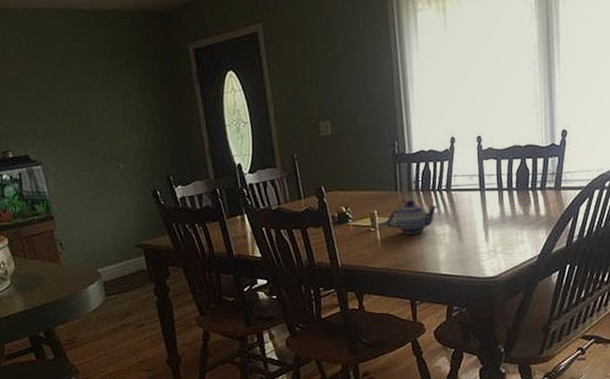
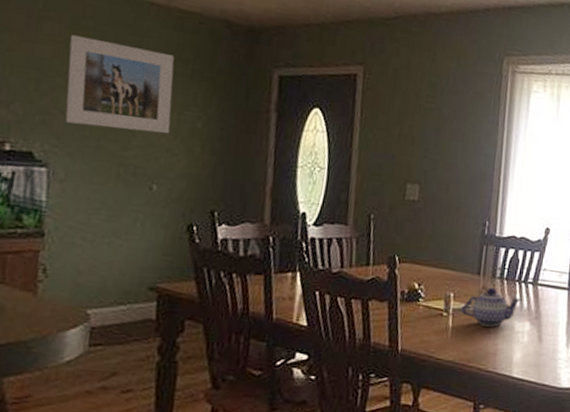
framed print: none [29,51,121,126] -> present [65,35,175,134]

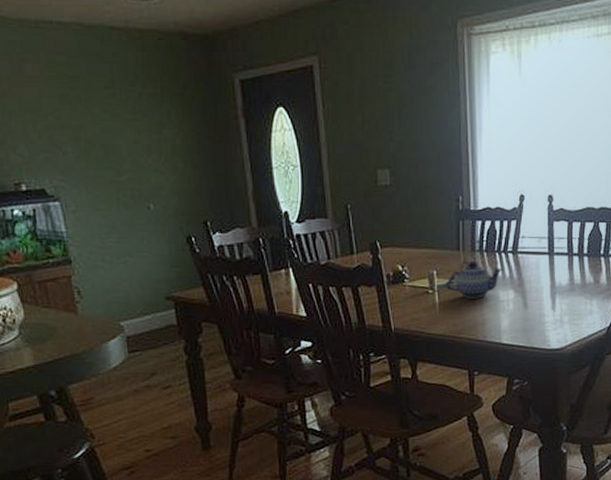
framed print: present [65,35,175,134] -> none [49,72,154,157]

